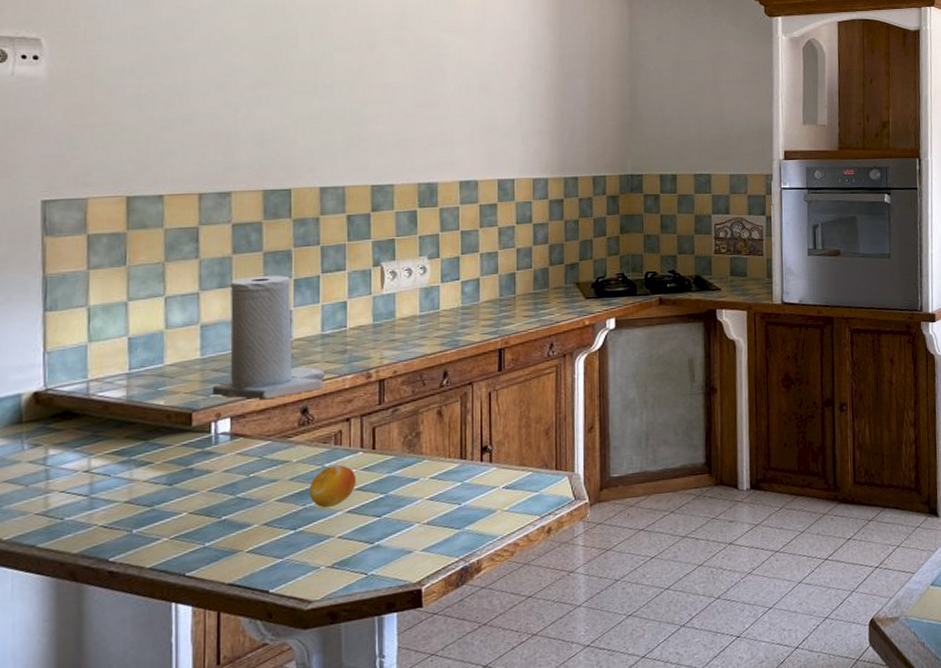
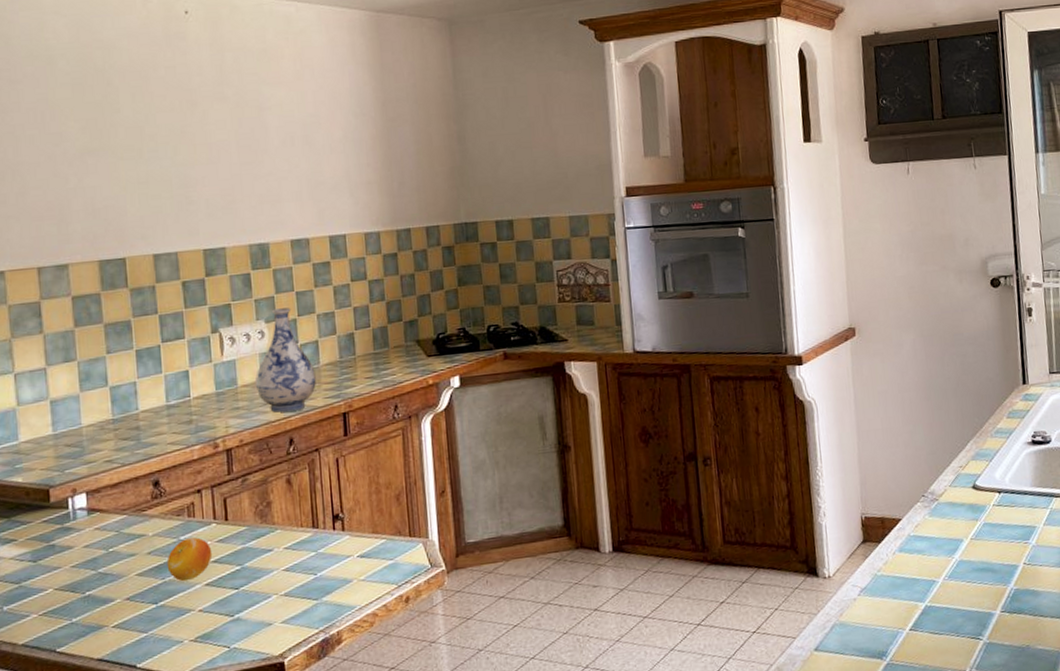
paper towel: present [212,275,325,400] -> none [66,346,174,474]
vase: none [413,246,476,346] -> present [255,307,317,413]

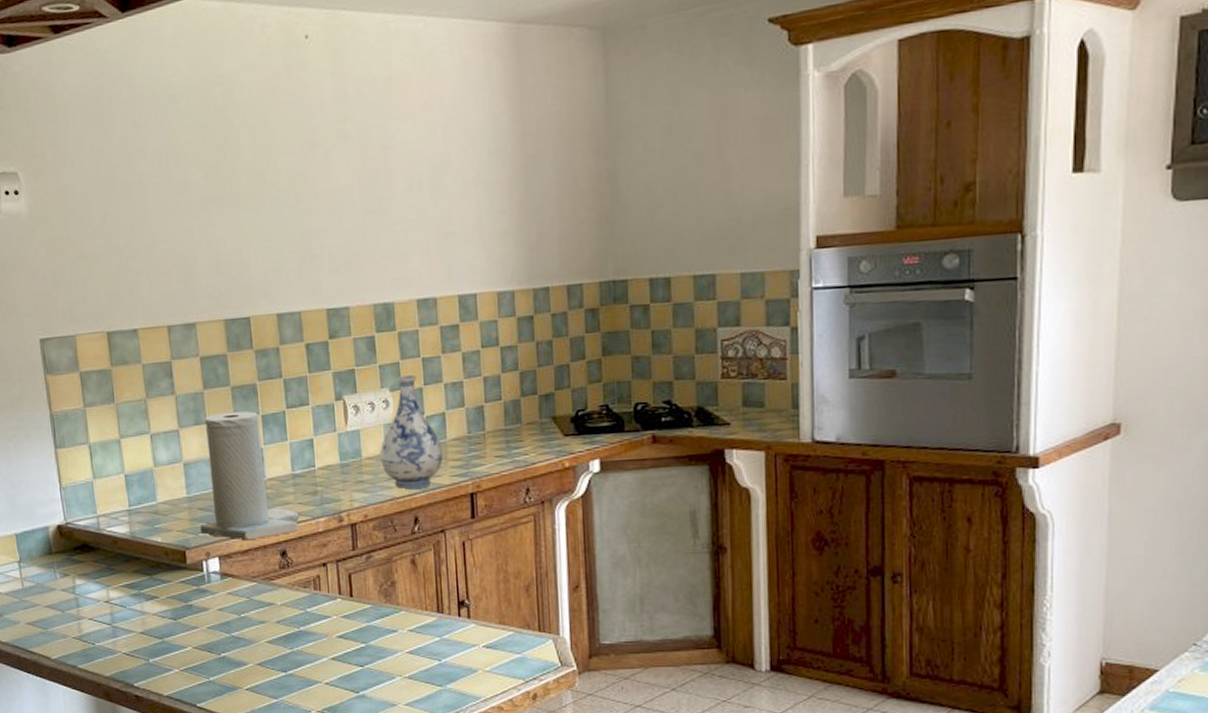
paper towel: none [66,346,174,474] -> present [199,411,300,540]
fruit: present [166,537,213,582] -> none [294,611,338,653]

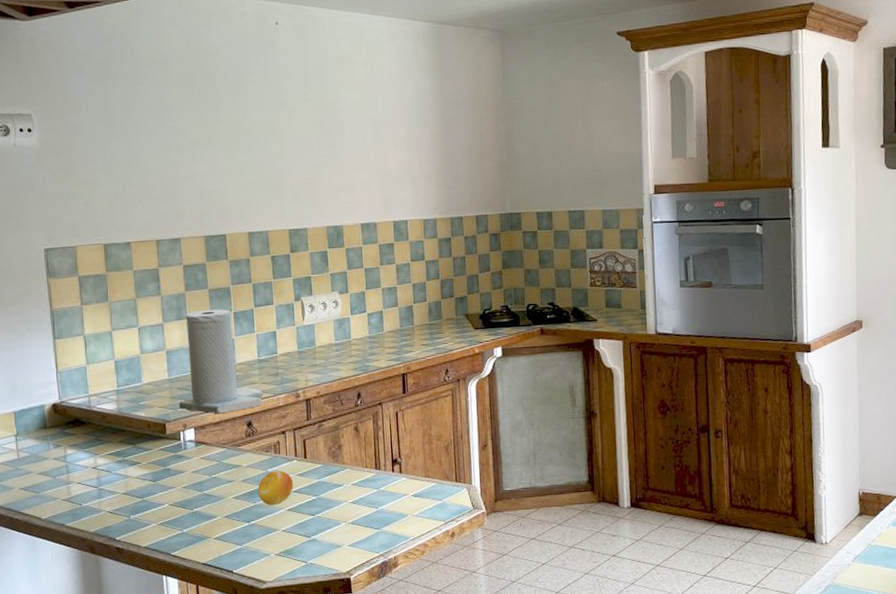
fruit: none [294,611,338,653] -> present [257,471,294,506]
vase: present [379,375,444,489] -> none [330,282,381,371]

